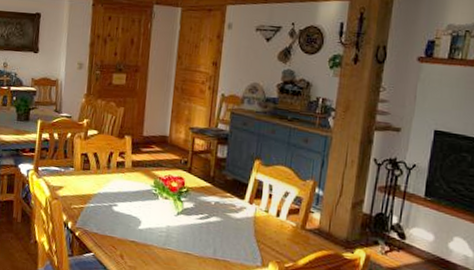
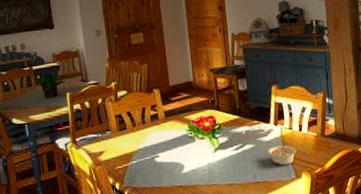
legume: none [235,223,269,250] -> present [268,142,297,166]

